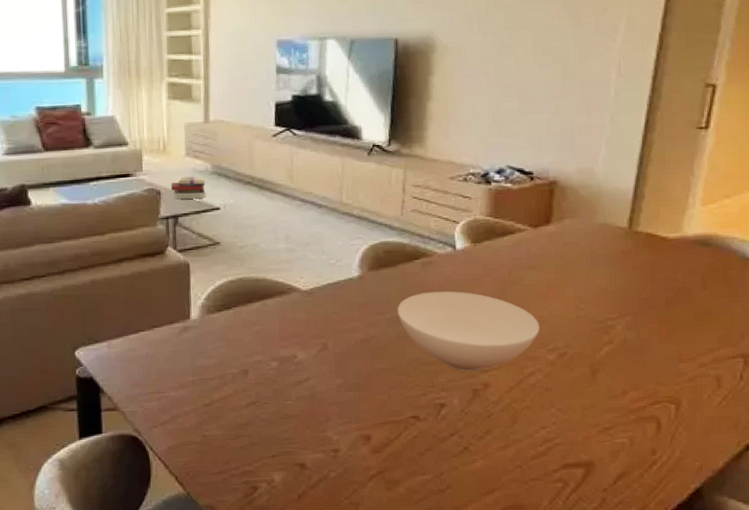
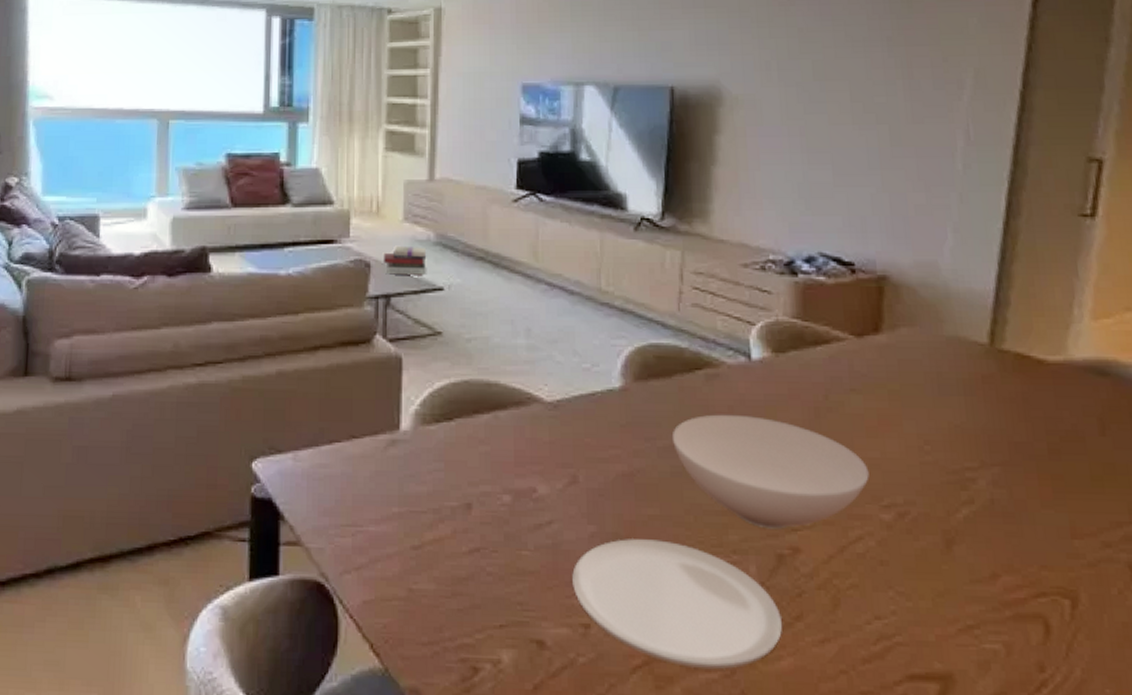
plate: none [325,385,476,473] -> present [572,537,782,670]

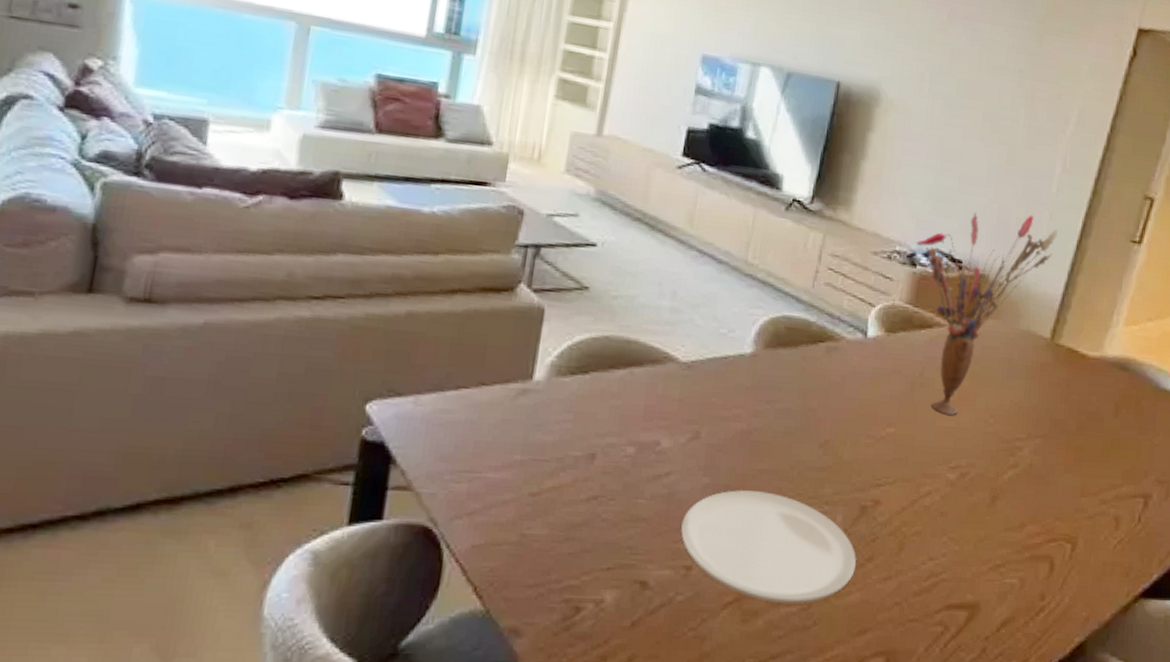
books: present [383,247,427,276] -> none [537,197,585,230]
bowl: present [671,414,869,529] -> none [789,382,945,485]
bouquet: none [791,200,974,443] -> present [915,212,1058,415]

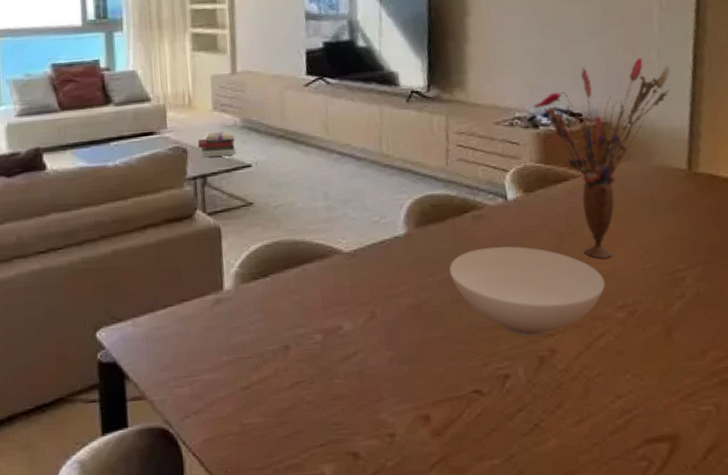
books: none [537,197,585,230] -> present [197,131,237,158]
plate: present [681,489,856,604] -> none [377,356,547,458]
bowl: none [789,382,945,485] -> present [449,246,605,337]

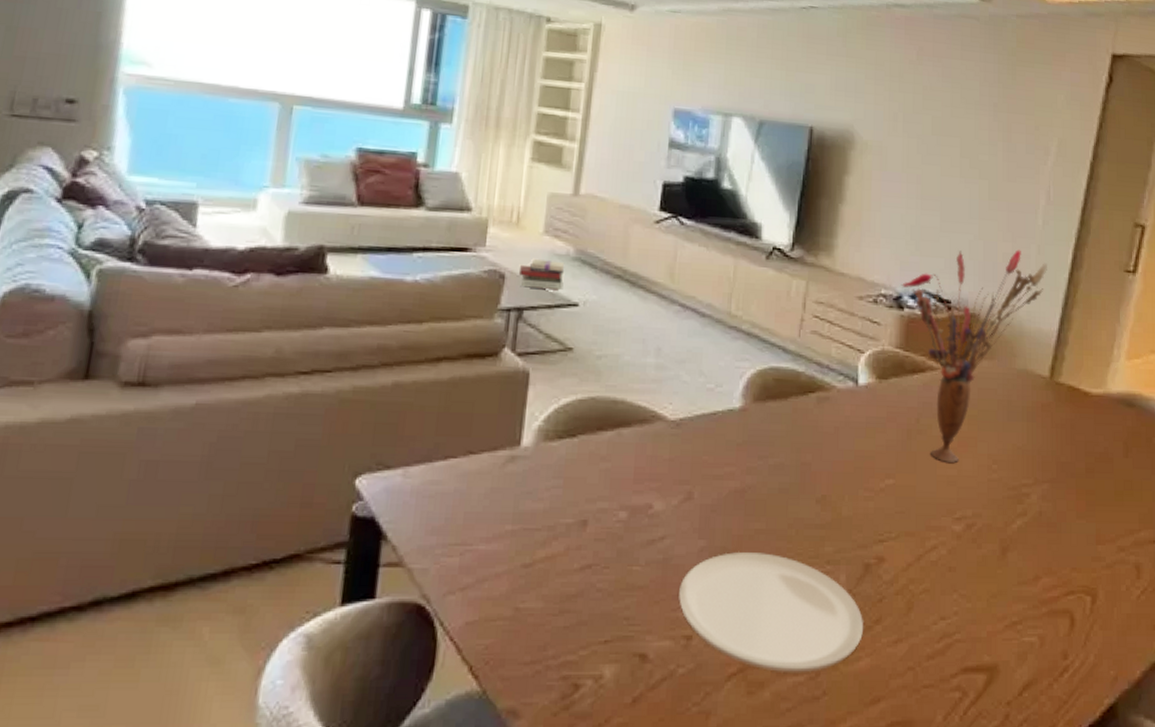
plate: none [377,356,547,458] -> present [679,551,863,673]
bowl: present [449,246,605,337] -> none [782,434,947,541]

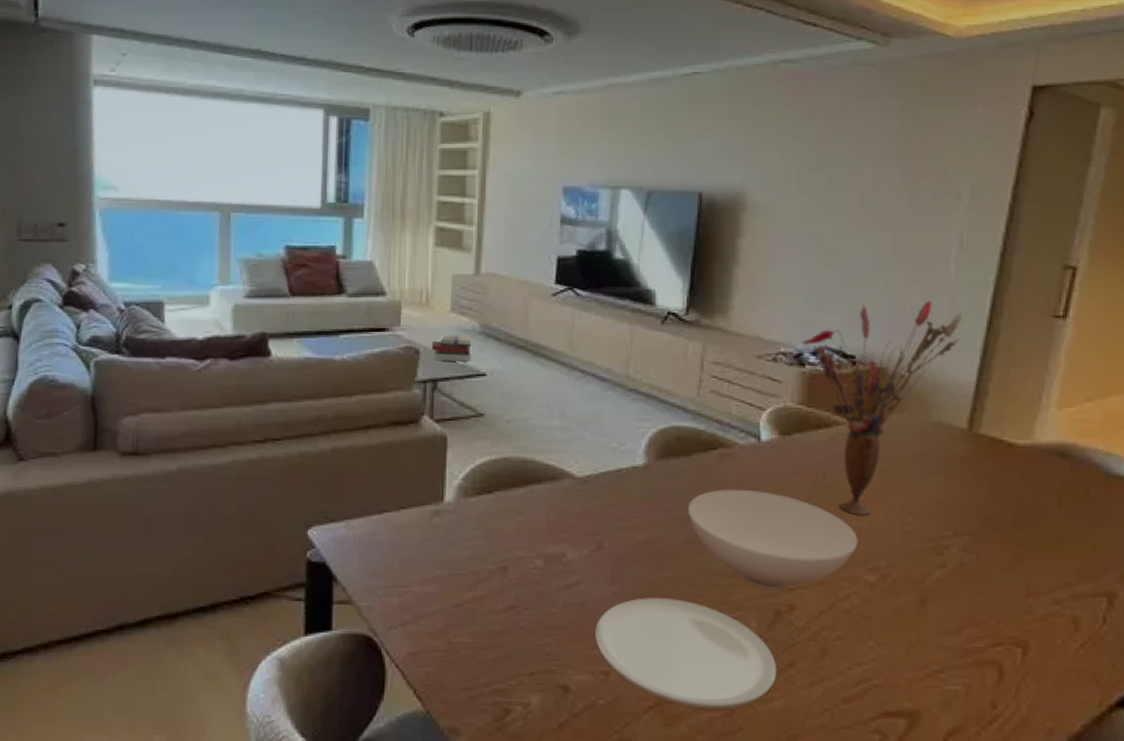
bowl: none [782,434,947,541] -> present [687,489,858,589]

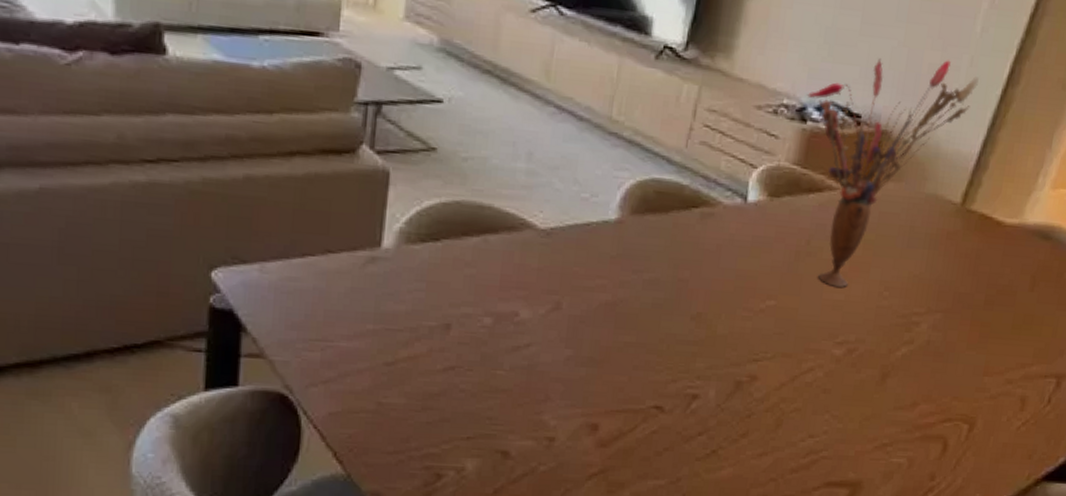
books: present [431,335,472,363] -> none [376,48,428,85]
plate: present [595,596,776,709] -> none [542,362,730,477]
bowl: present [687,489,858,589] -> none [658,251,832,359]

